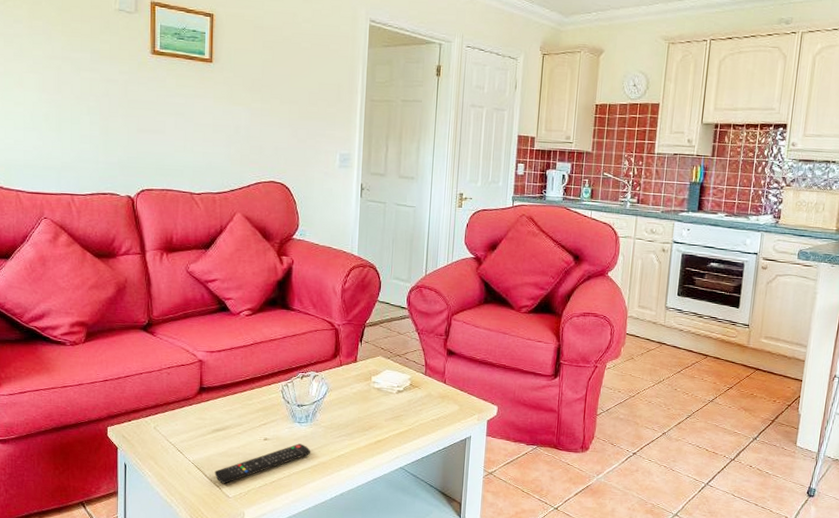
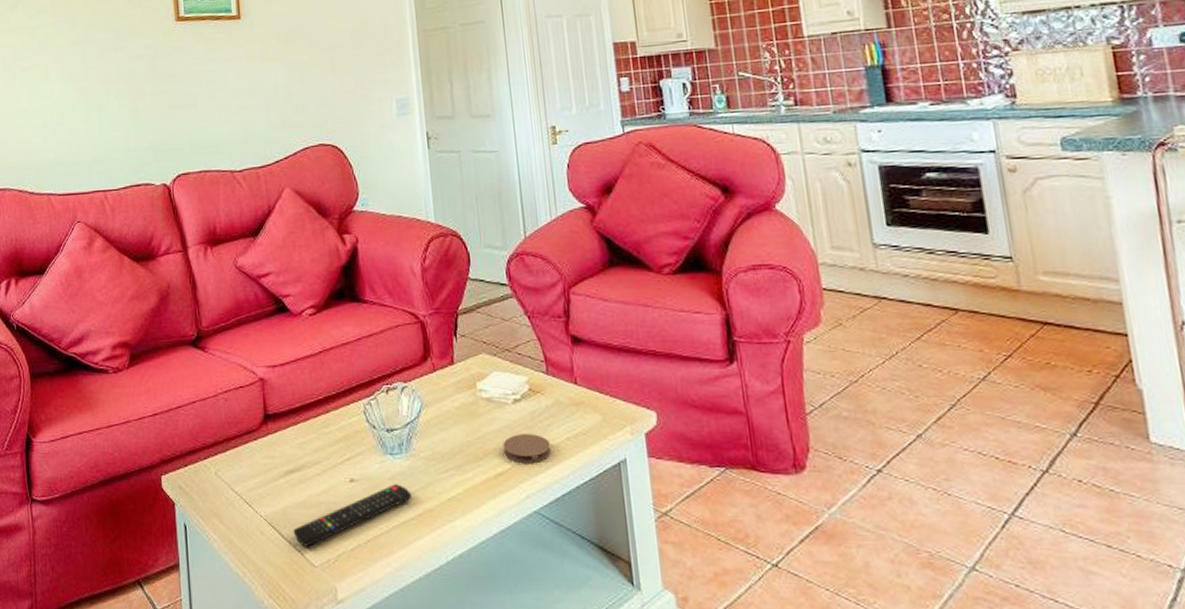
coaster: none [384,415,419,436] -> present [503,434,552,464]

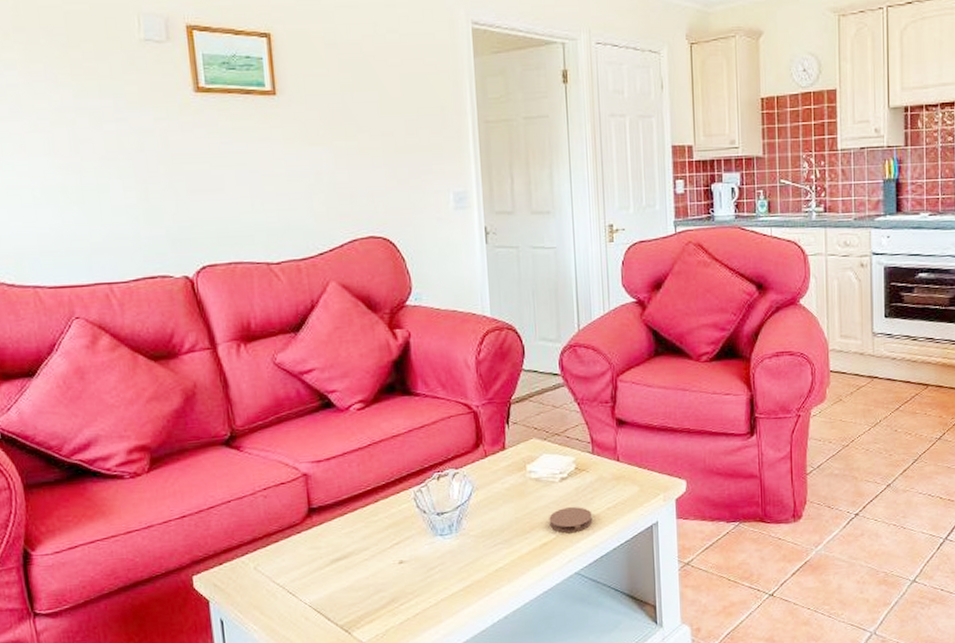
remote control: present [293,484,413,547] -> none [340,561,461,627]

